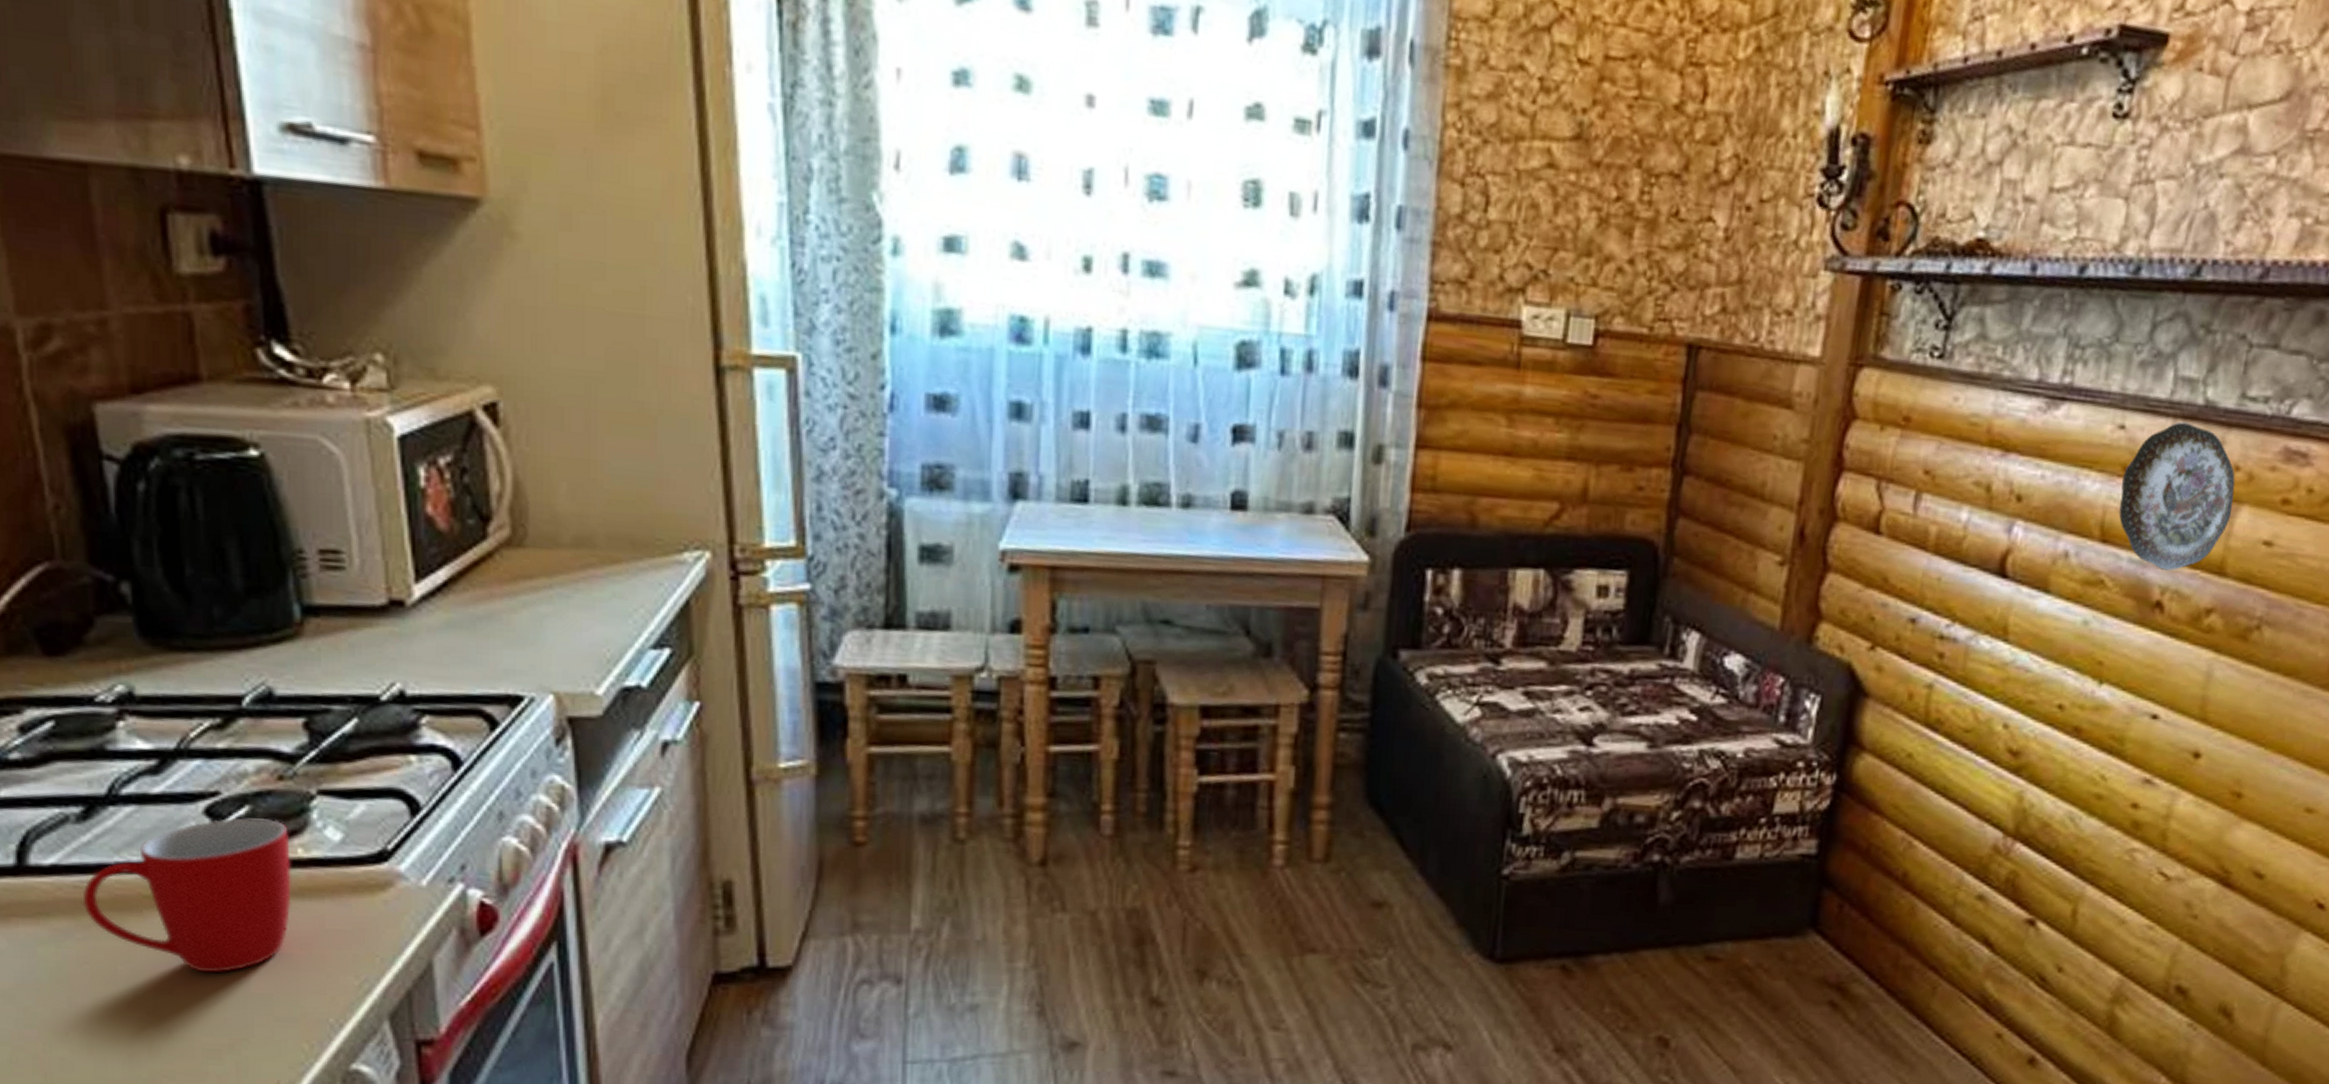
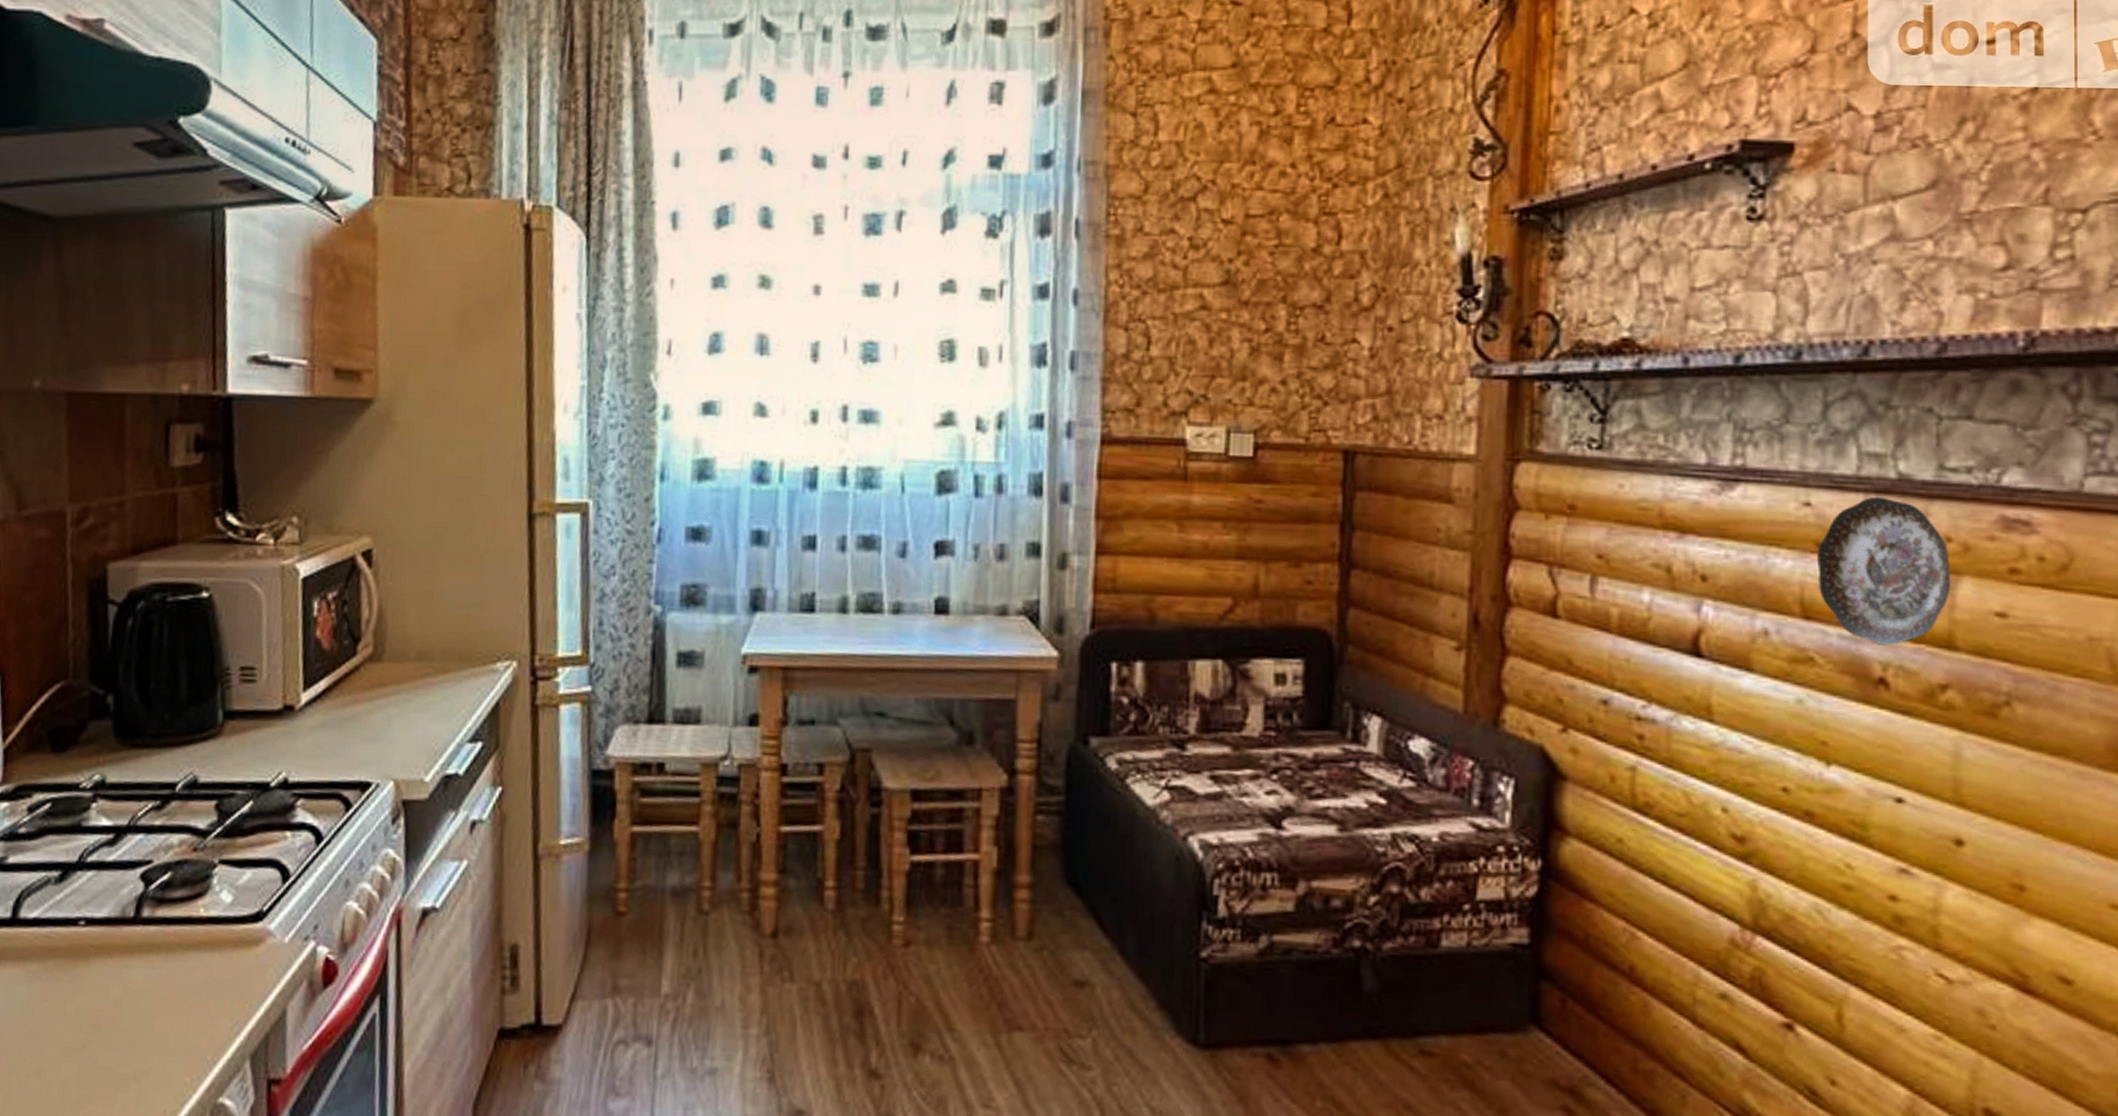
mug: present [82,817,292,973] -> none [50,882,196,1013]

